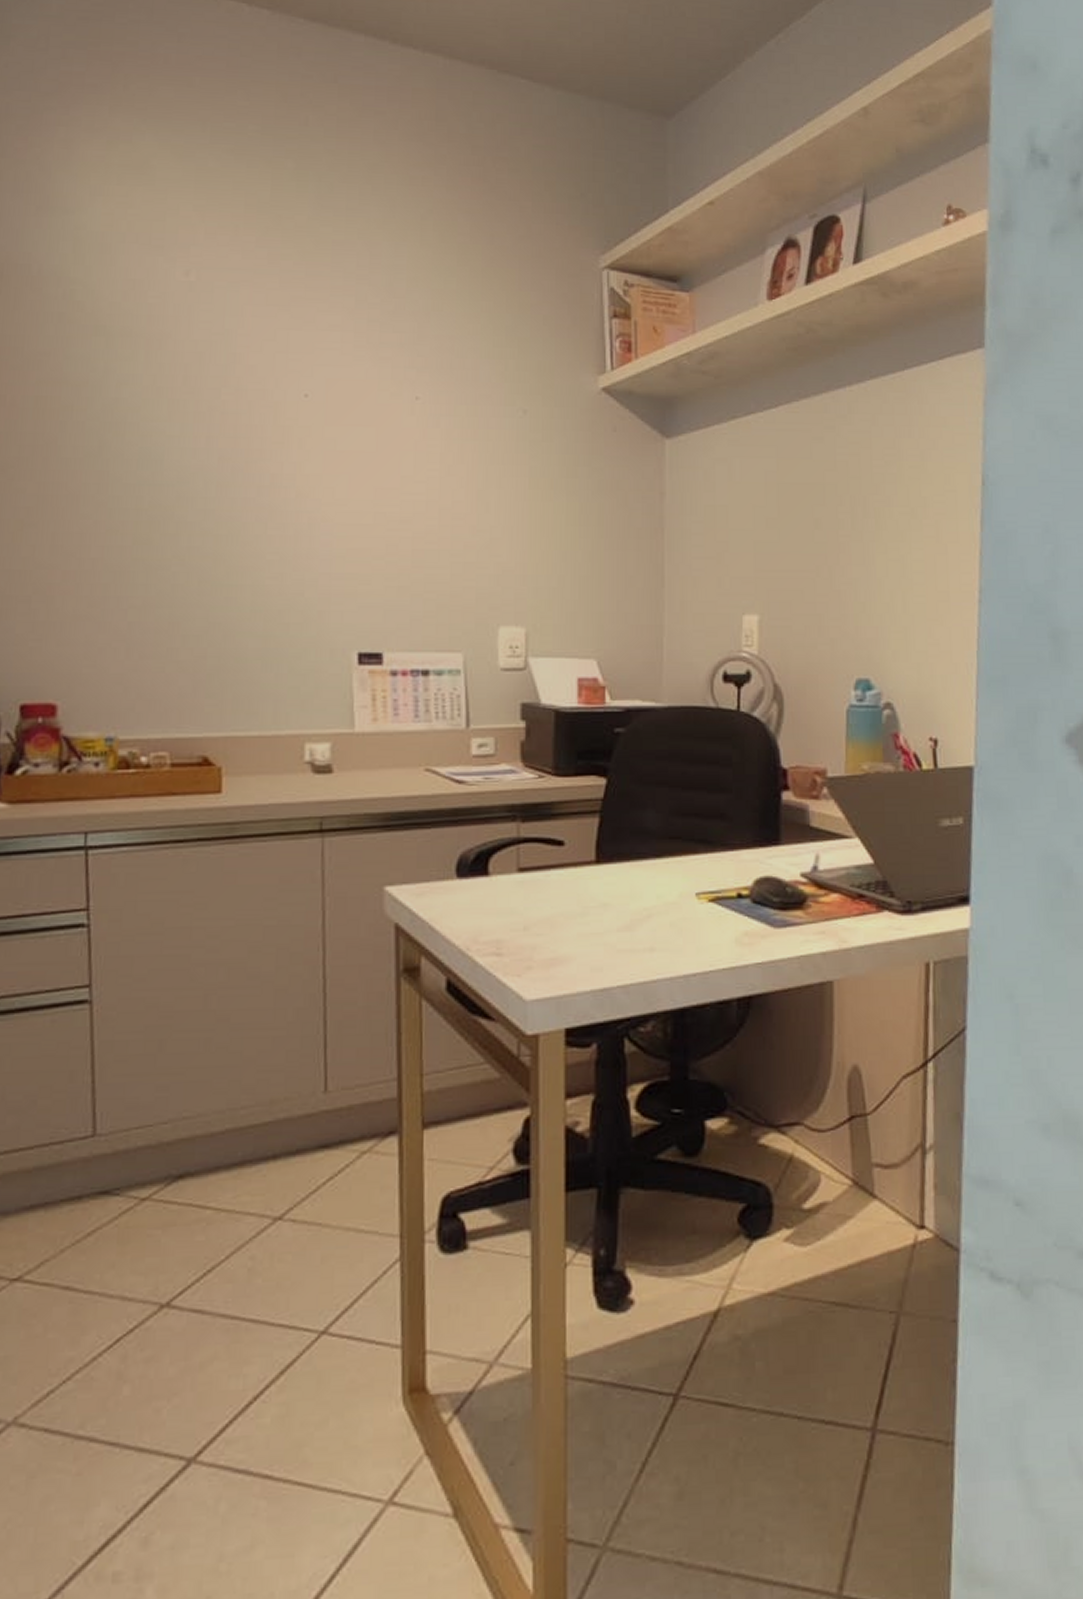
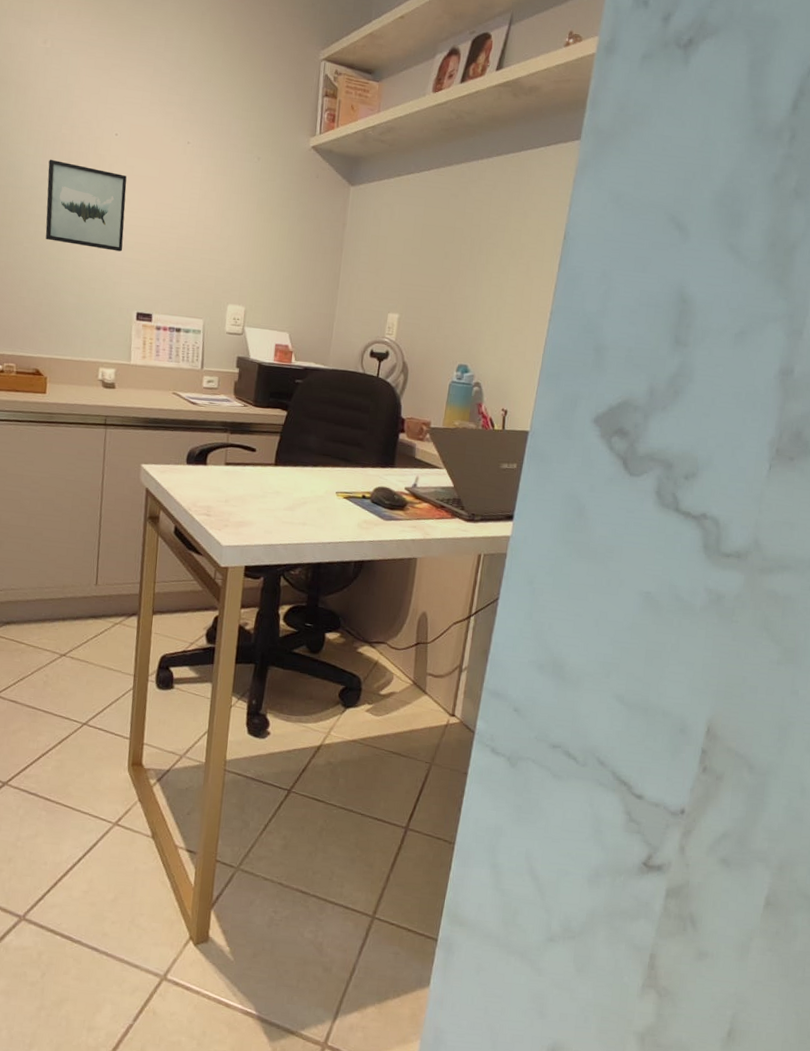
wall art: none [203,440,329,565] -> present [45,160,127,252]

